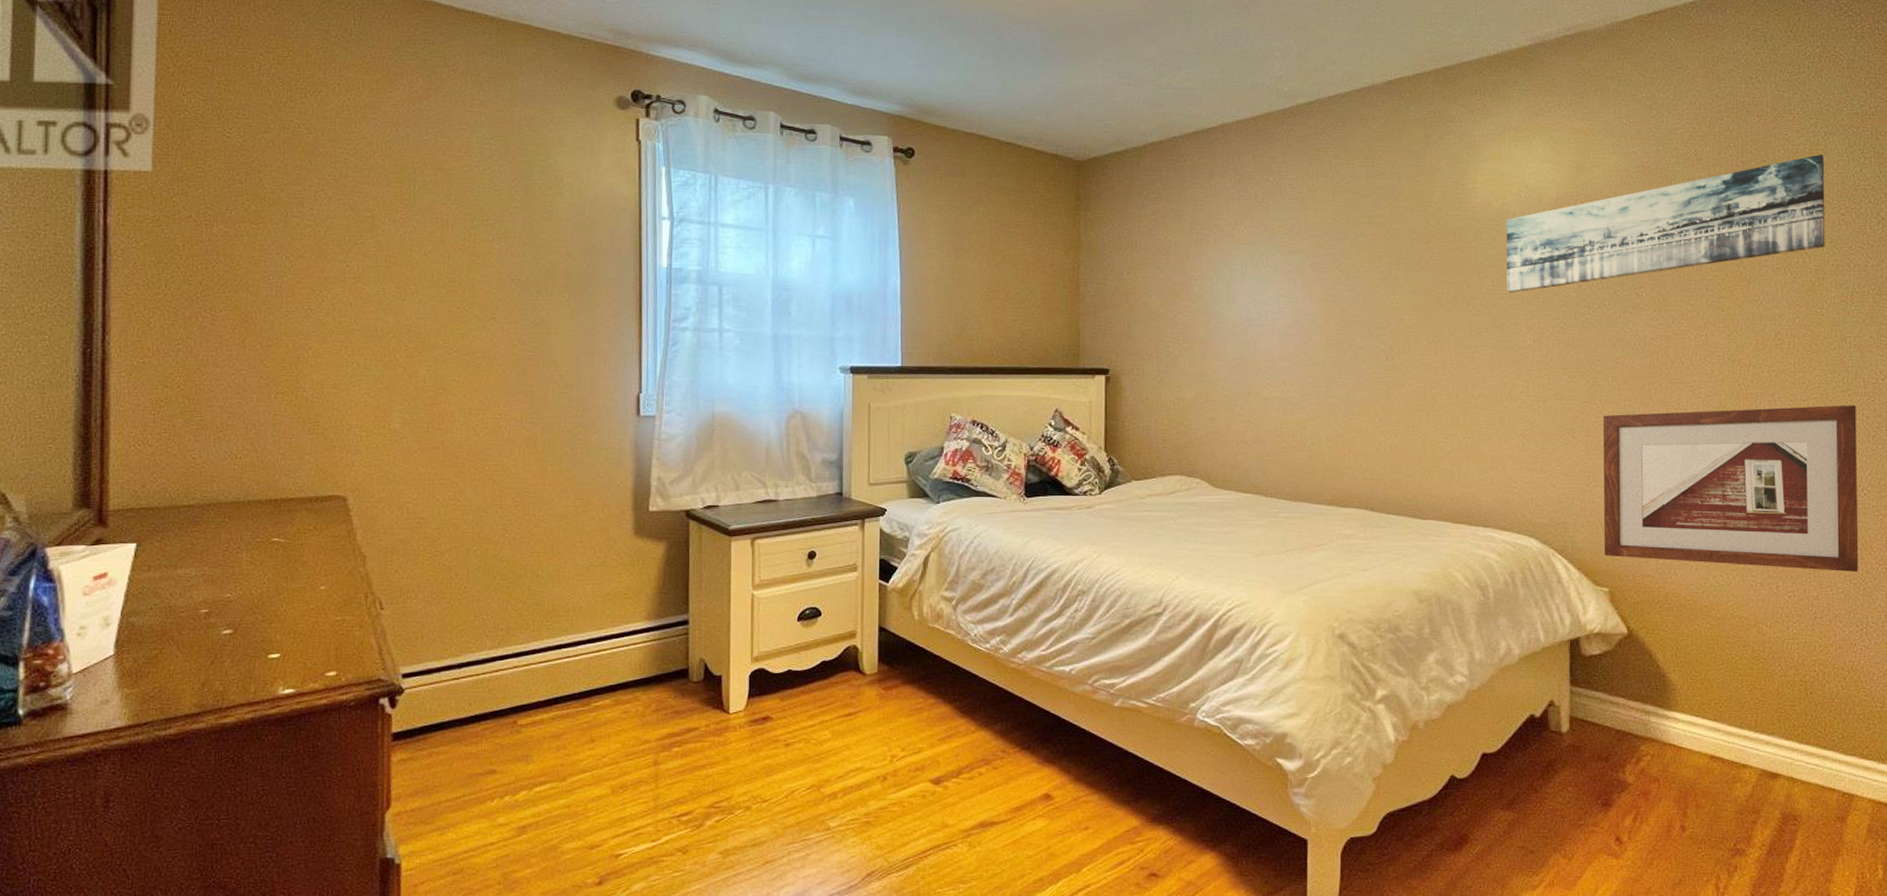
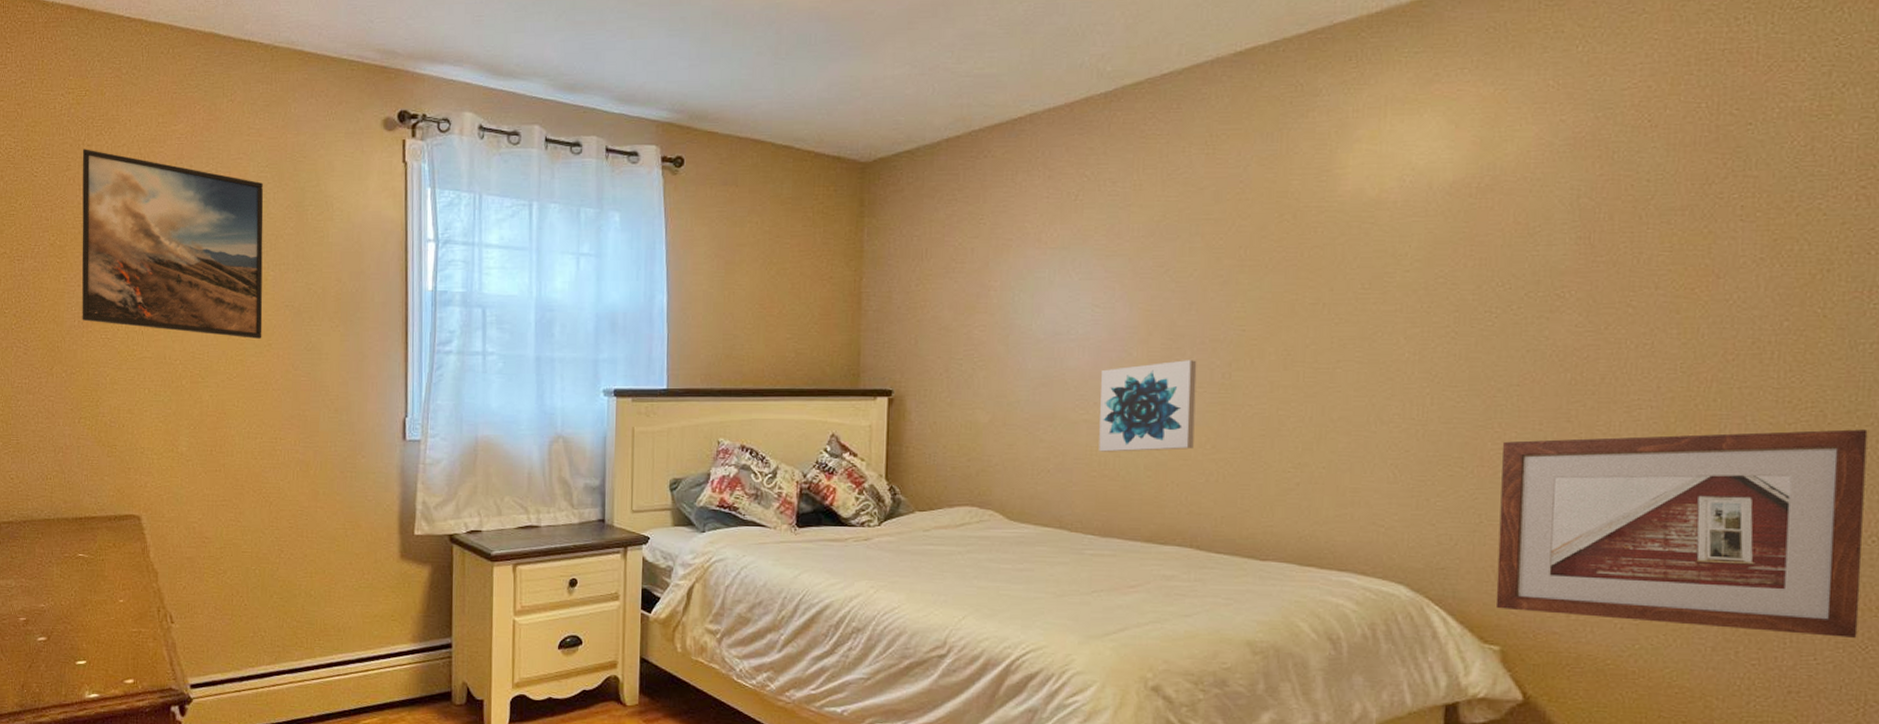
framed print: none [280,111,488,312] -> present [82,149,264,339]
wall art: none [1287,344,1366,425] -> present [1099,360,1197,452]
wall art: present [1506,154,1825,293] -> none [1380,111,1841,297]

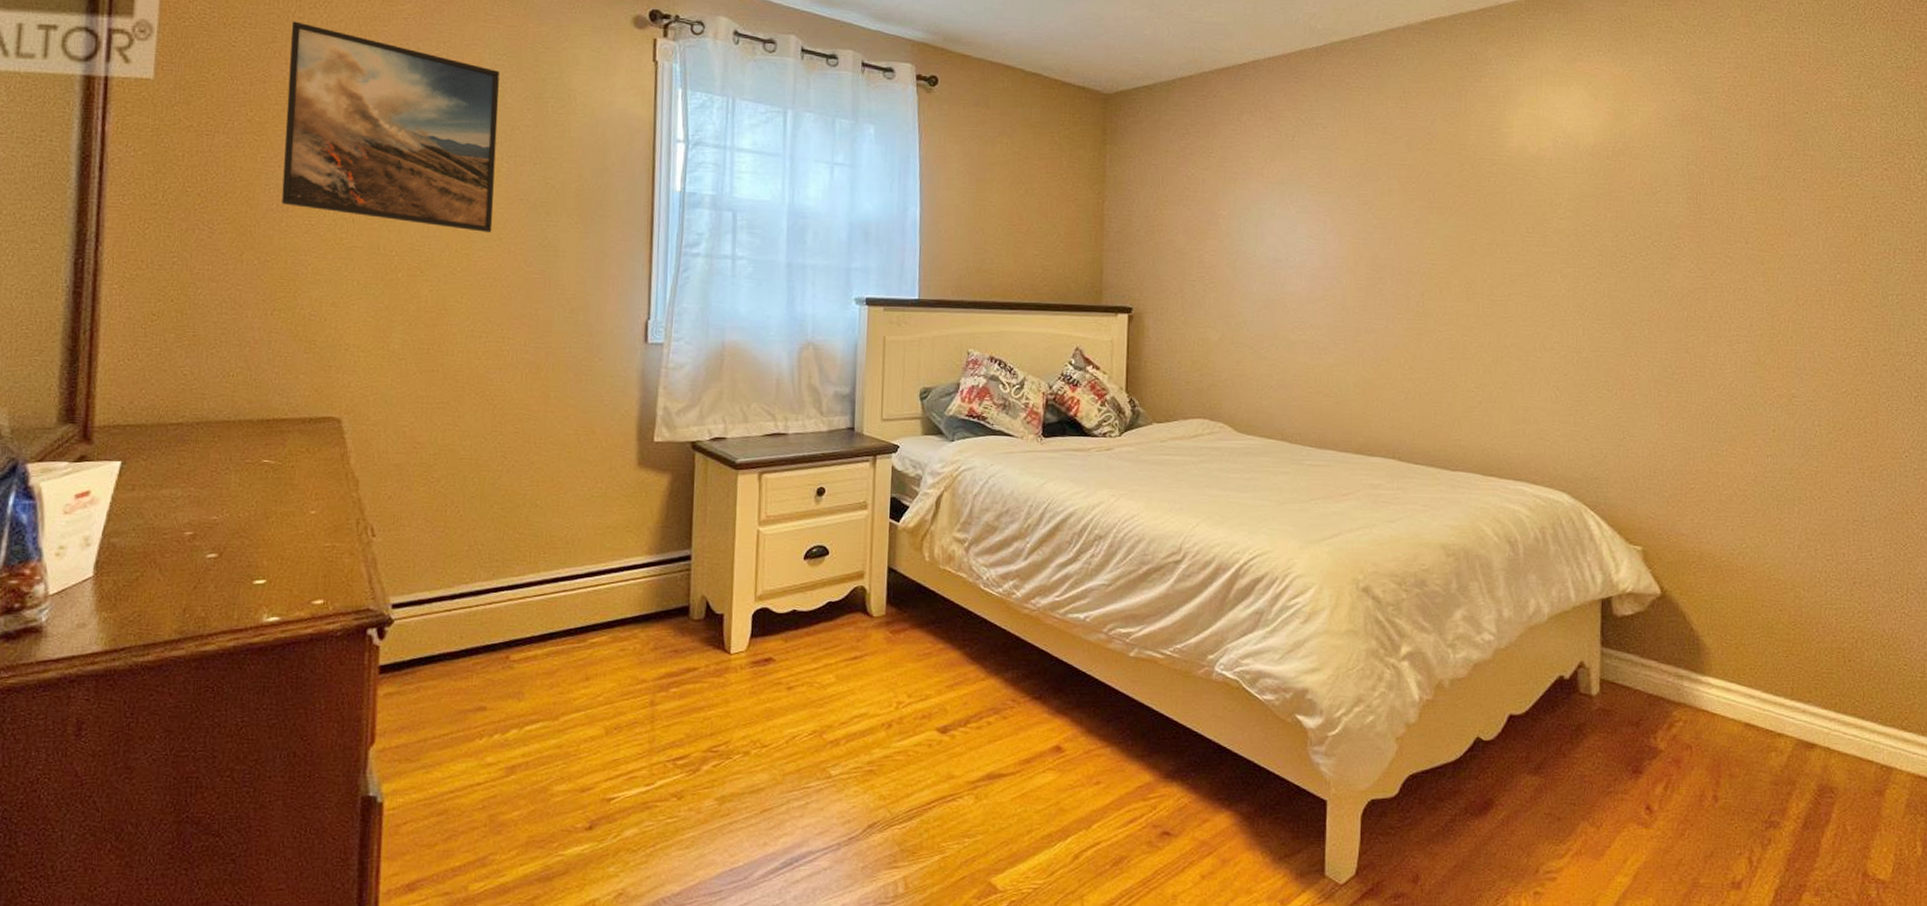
wall art: present [1099,360,1197,452] -> none [1314,289,1396,371]
picture frame: present [1495,429,1868,638] -> none [1637,364,1899,536]

